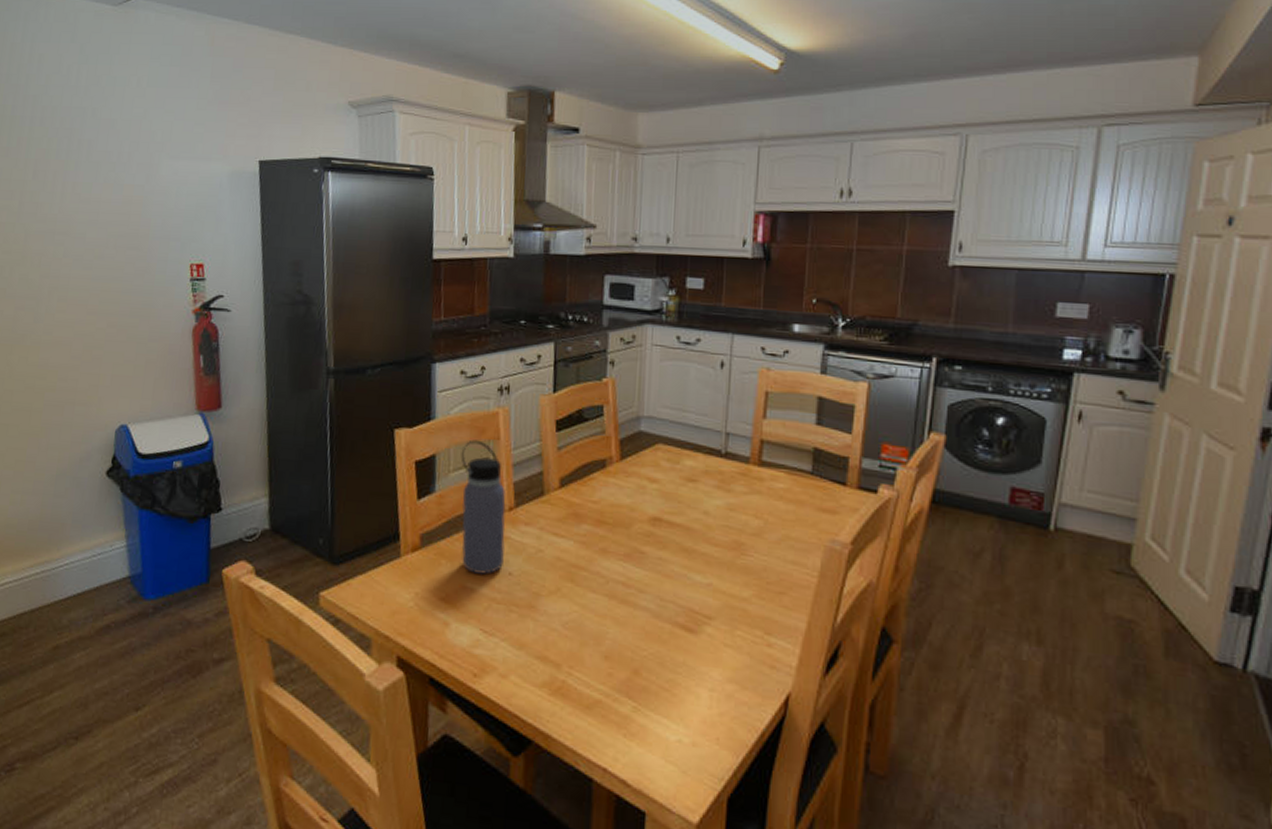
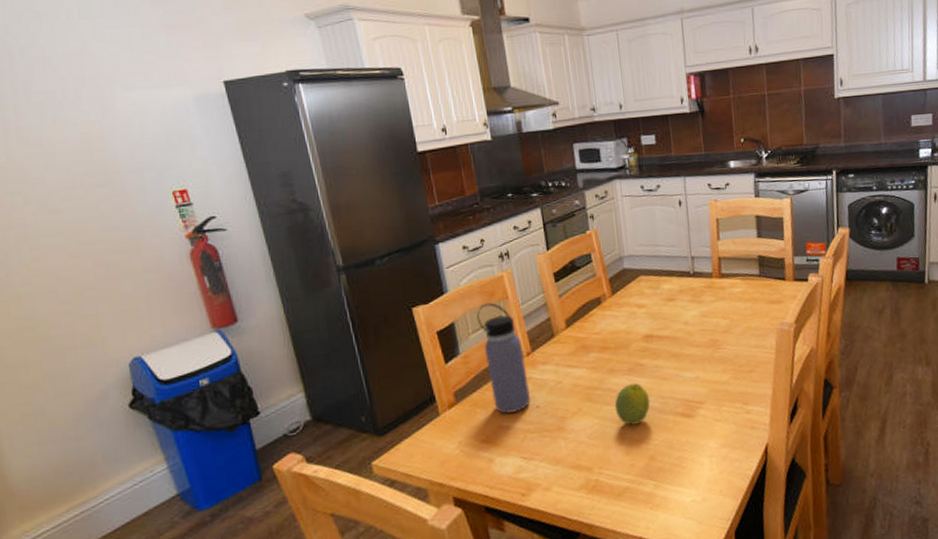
fruit: none [600,572,646,625] -> present [614,383,650,425]

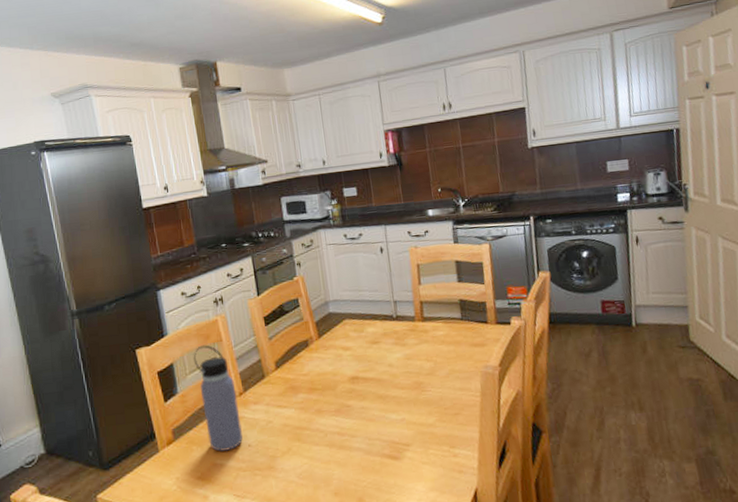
fruit: present [614,383,650,425] -> none [322,423,358,466]

